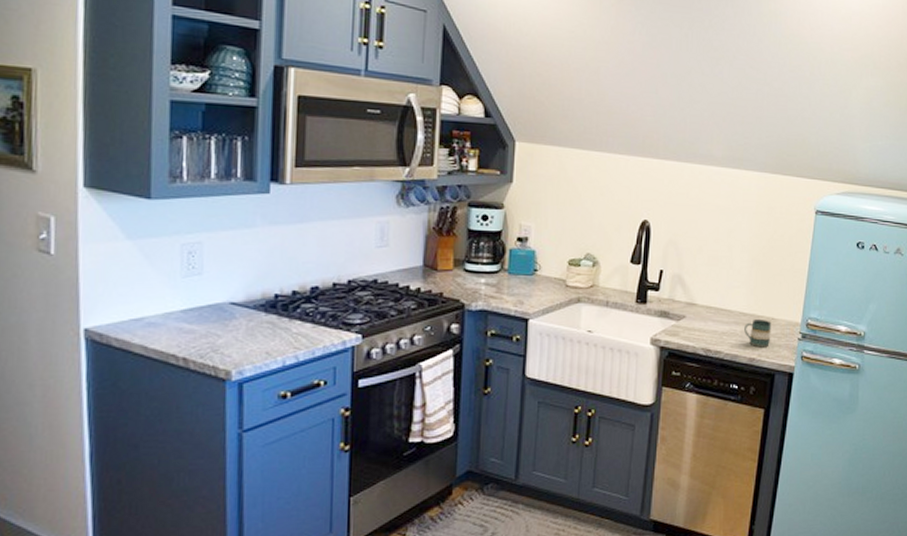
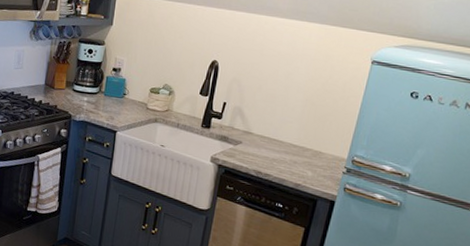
mug: present [744,320,772,348] -> none [293,151,319,176]

